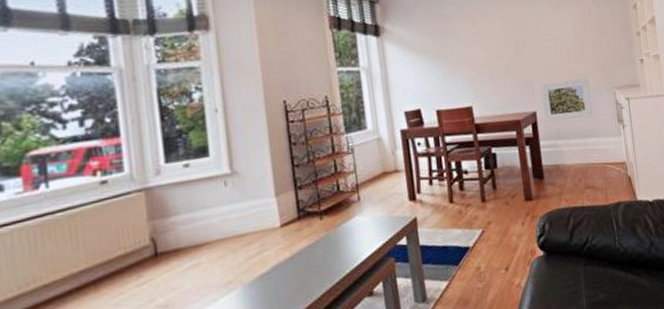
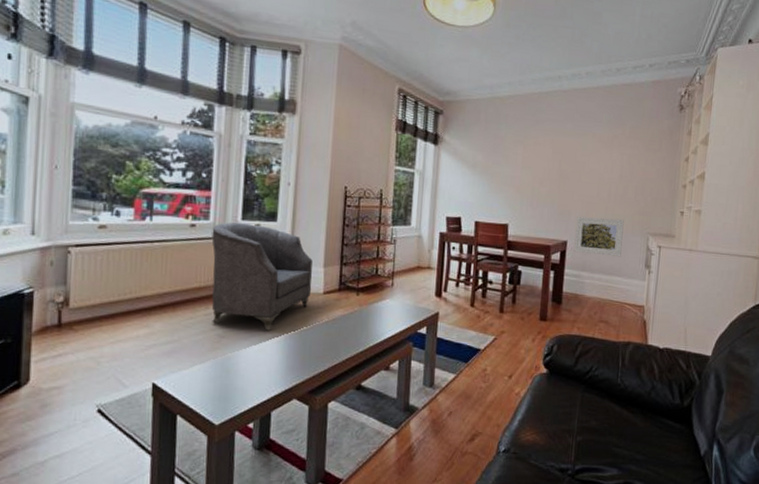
armchair: none [129,164,266,292] -> present [211,222,313,331]

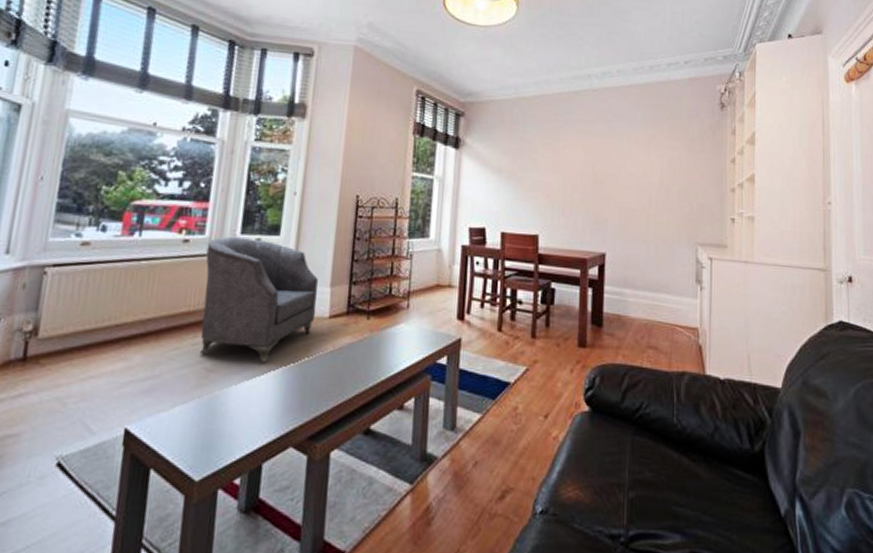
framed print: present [574,217,624,257] -> none [614,226,668,271]

